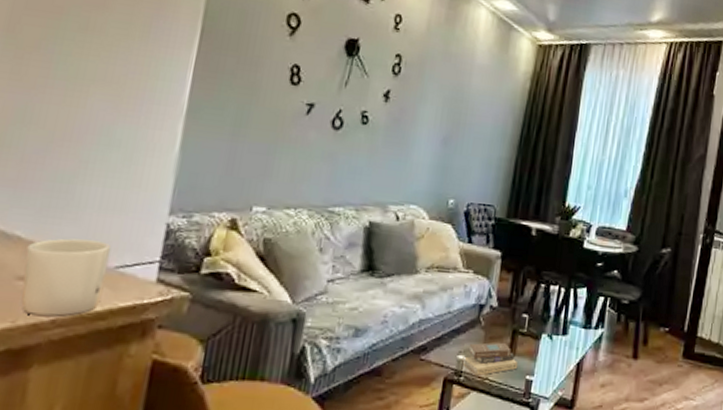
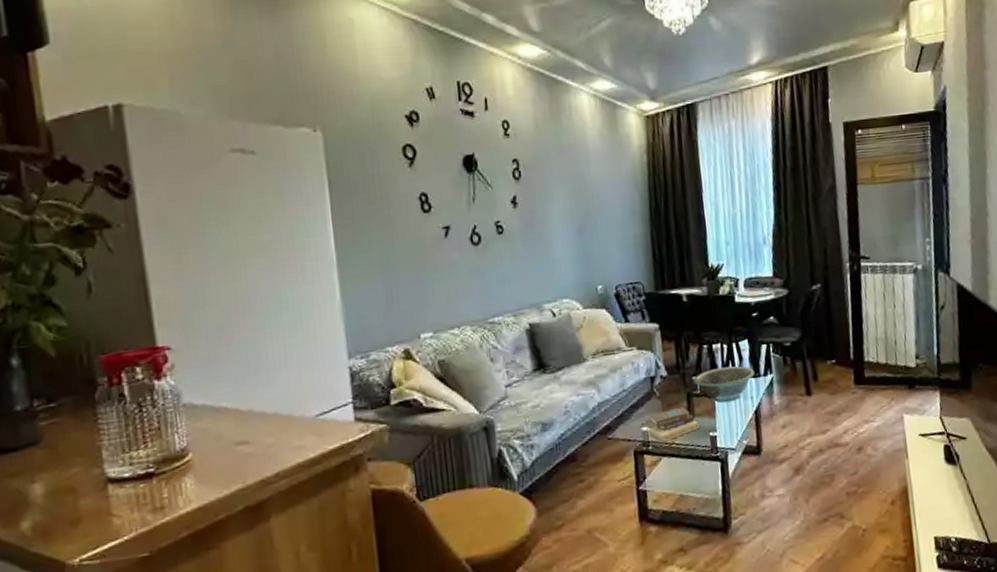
mug: present [21,238,112,318] -> none [235,395,312,474]
decorative bowl: none [522,310,586,349] -> present [693,366,755,403]

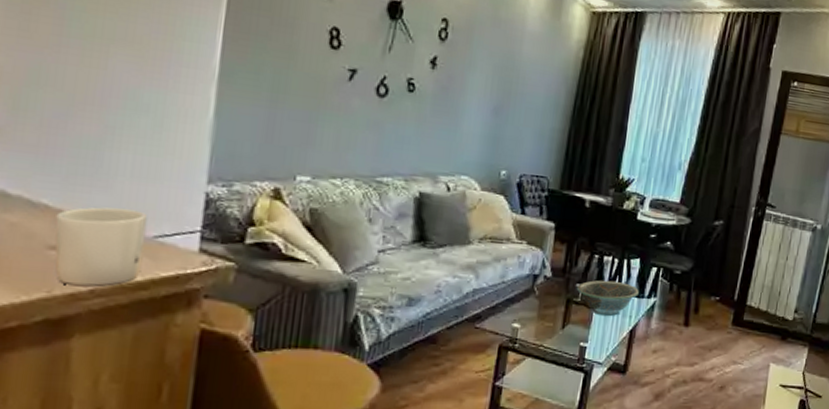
mug: none [235,395,312,474] -> present [54,207,148,288]
books: present [646,406,700,442] -> none [517,310,573,343]

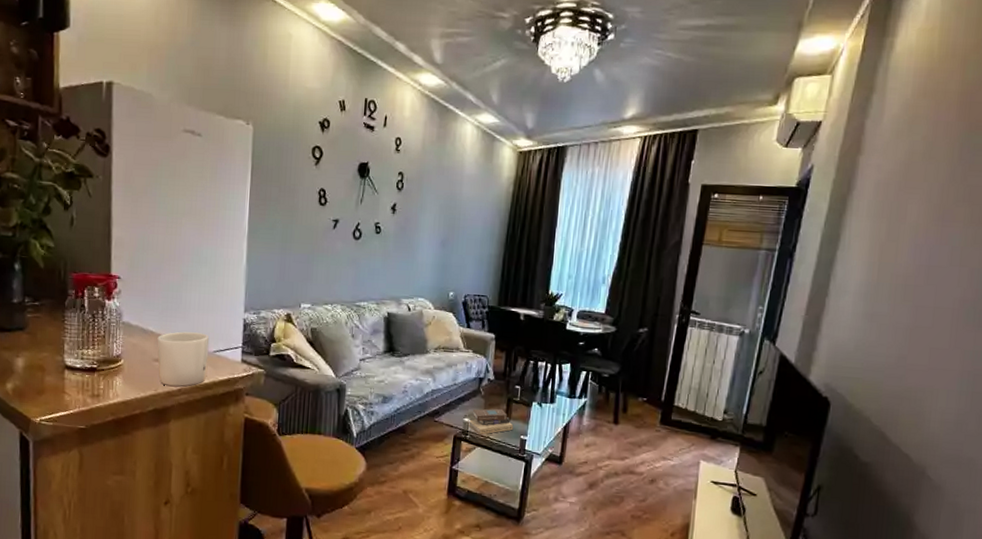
books: none [517,310,573,343] -> present [467,408,514,435]
decorative bowl: present [576,280,639,317] -> none [515,382,571,414]

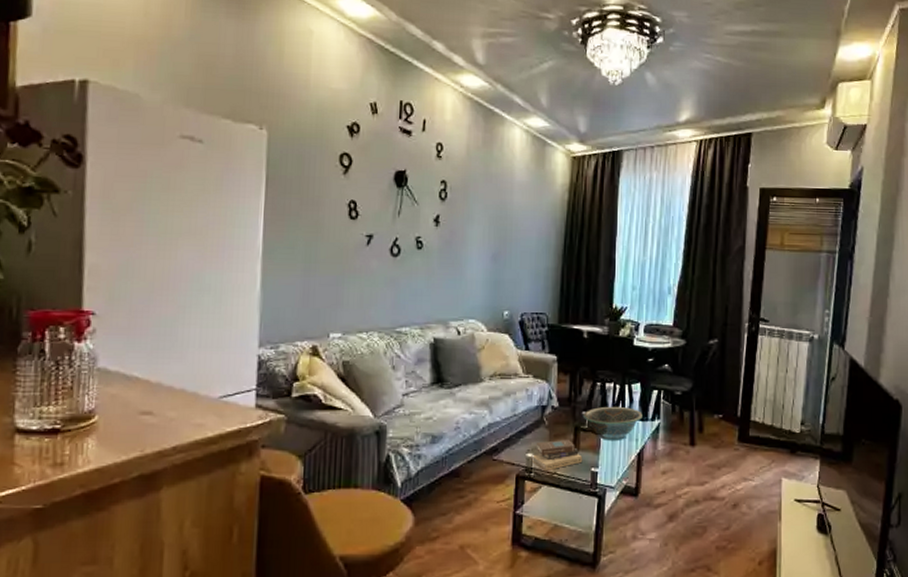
mug: present [157,331,210,388] -> none [144,375,214,445]
decorative bowl: none [515,382,571,414] -> present [582,406,643,442]

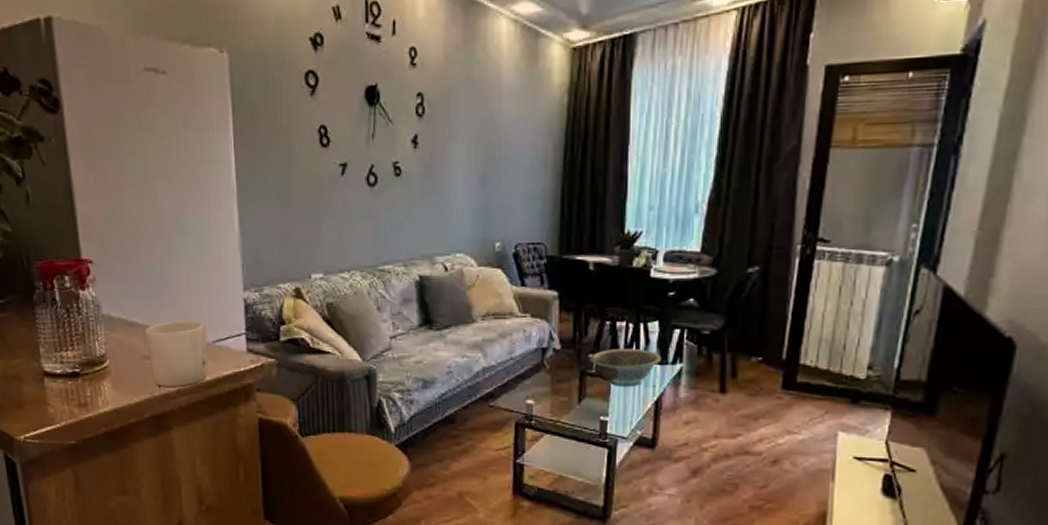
mug: none [144,375,214,445] -> present [145,320,209,388]
books: present [531,439,583,471] -> none [531,384,590,418]

